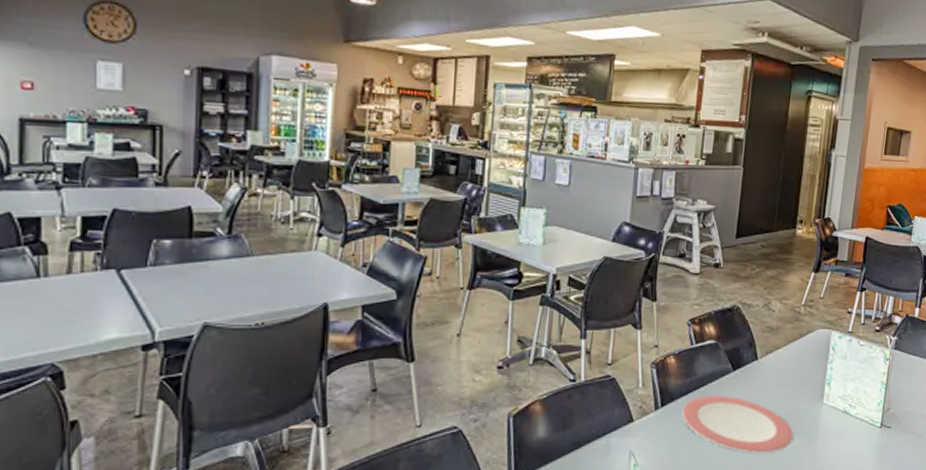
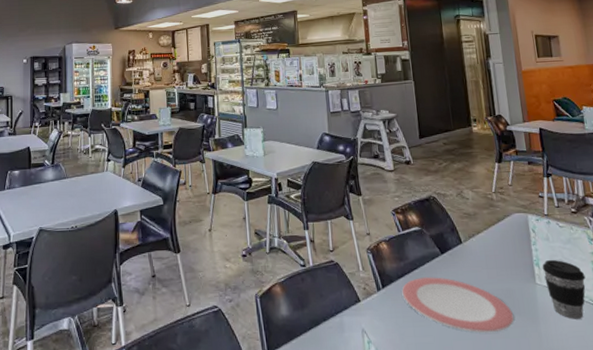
coffee cup: none [832,378,872,439] -> present [542,259,586,319]

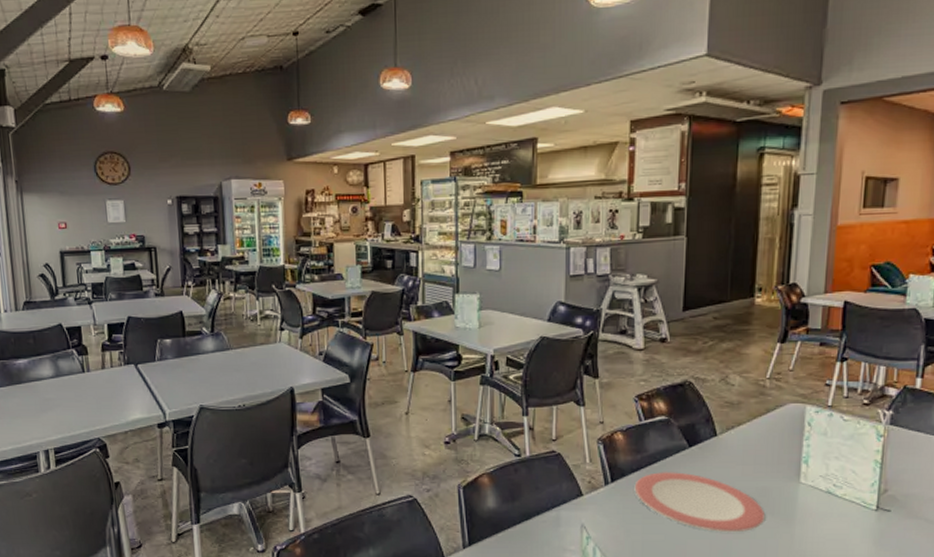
coffee cup: present [542,259,586,319] -> none [811,456,863,522]

